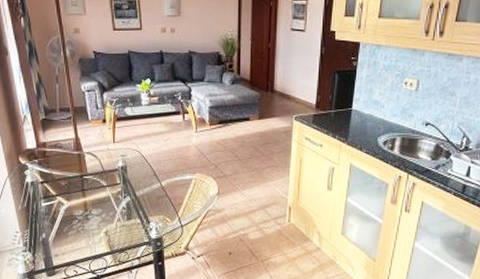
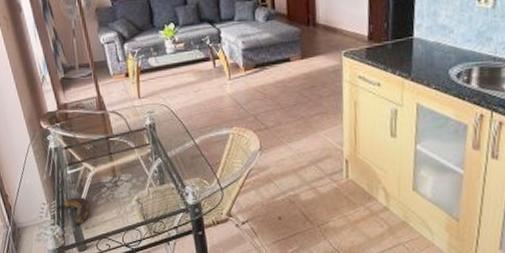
banana: none [27,227,61,253] -> present [54,197,91,226]

